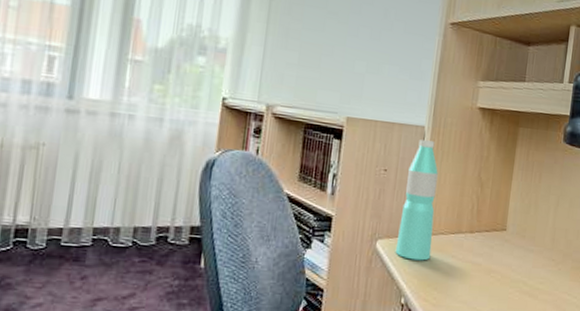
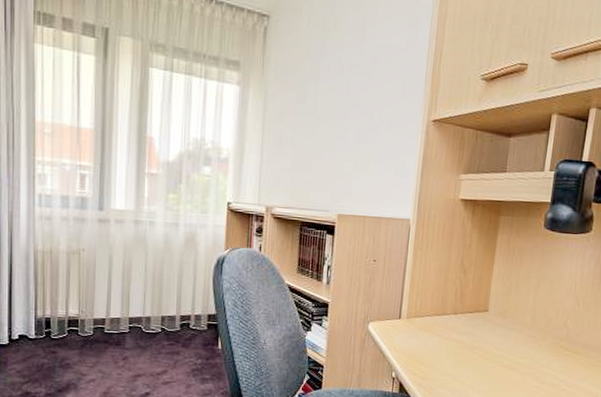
water bottle: present [395,140,438,261] -> none [385,232,423,340]

